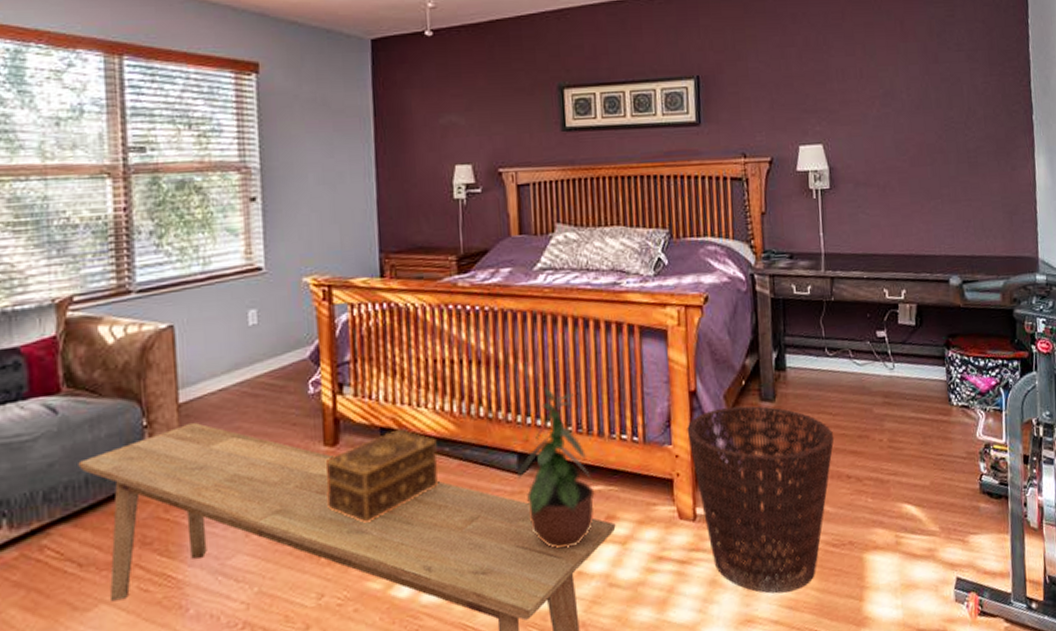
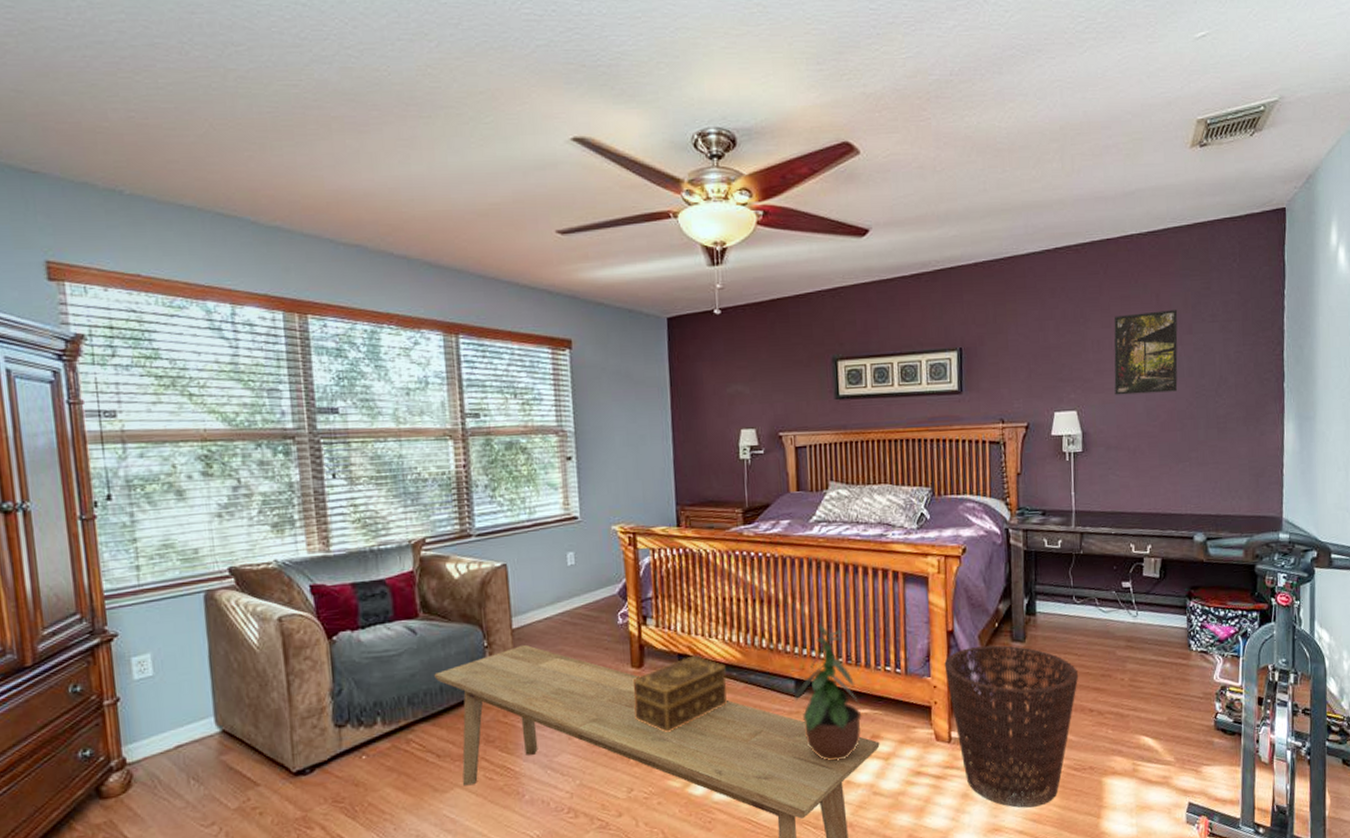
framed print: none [858,38,926,128] -> present [1114,310,1178,395]

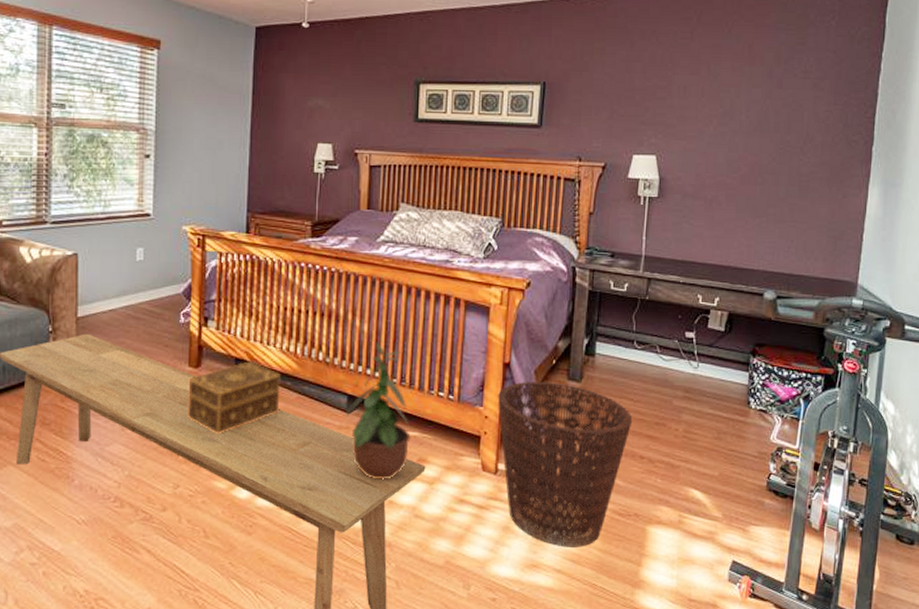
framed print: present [1114,310,1178,395] -> none [697,62,770,145]

